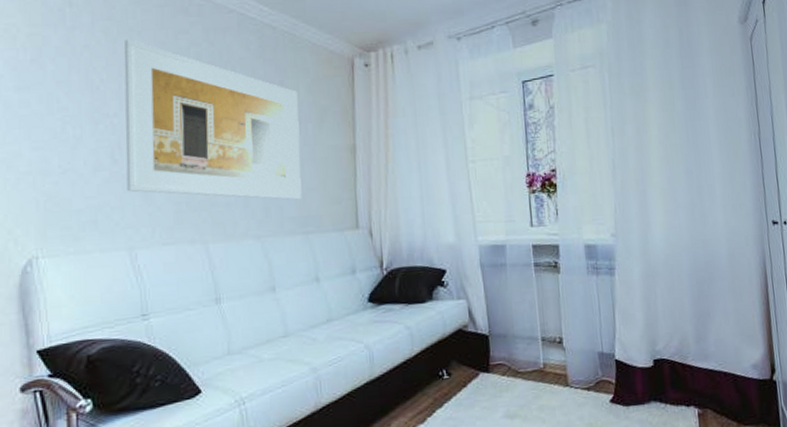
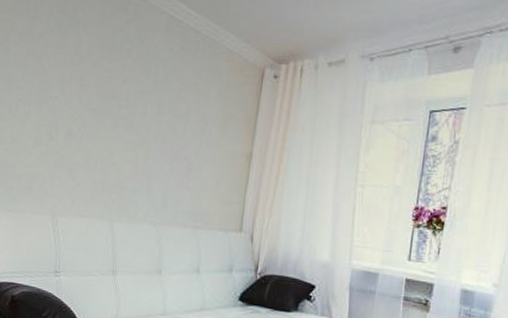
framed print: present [124,38,302,200] -> none [57,31,208,197]

